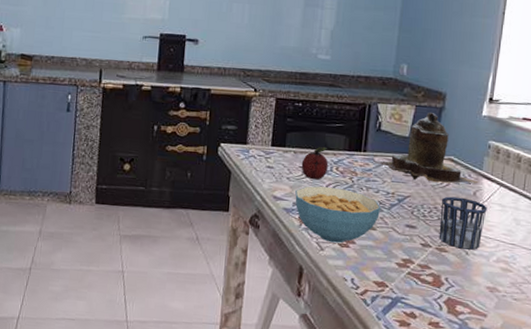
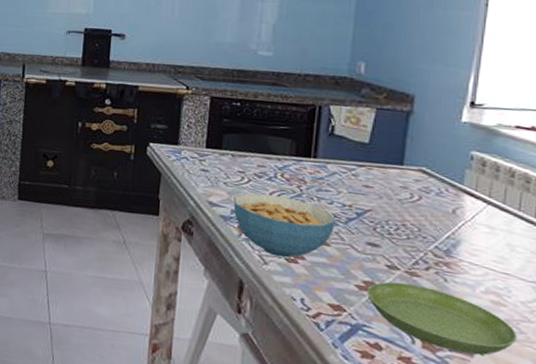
fruit: present [301,146,329,180] -> none [240,150,272,187]
teapot: present [372,113,480,184] -> none [324,117,460,200]
saucer: none [405,258,519,315] -> present [367,282,517,355]
cup: present [439,196,487,250] -> none [408,212,471,277]

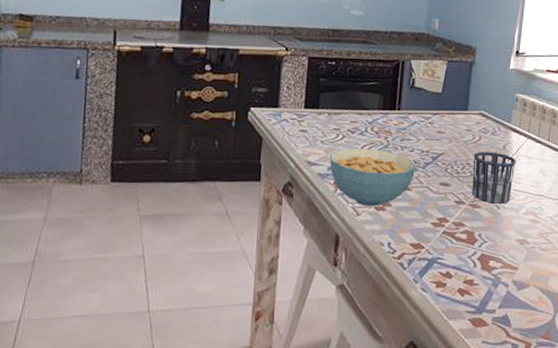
saucer: present [367,282,517,355] -> none [440,215,547,268]
cup: none [408,212,471,277] -> present [472,151,516,204]

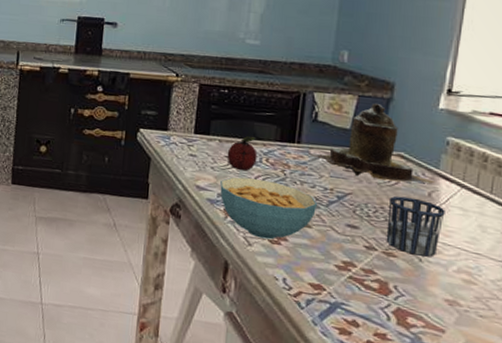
fruit: none [335,106,363,142] -> present [227,136,258,171]
teapot: none [406,67,509,139] -> present [307,103,436,184]

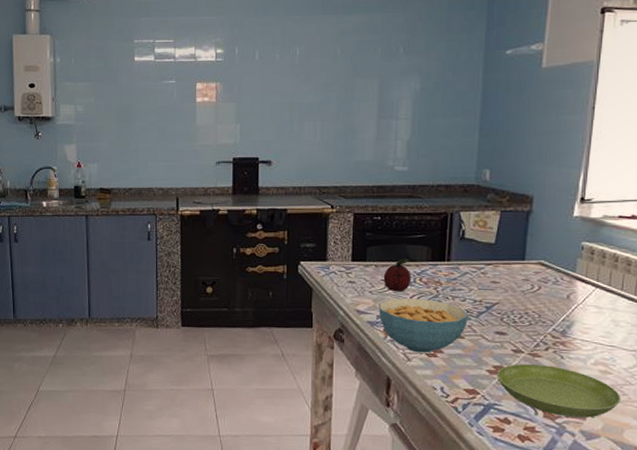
teapot: present [307,103,436,184] -> none [457,217,573,288]
saucer: none [346,262,486,331] -> present [496,364,620,418]
cup: present [386,196,445,257] -> none [531,301,582,354]

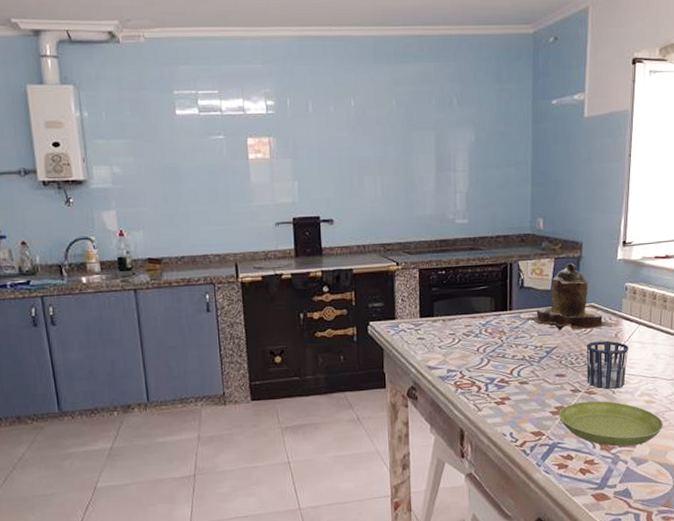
cereal bowl: present [379,297,469,353] -> none [448,349,532,402]
fruit: present [383,258,411,292] -> none [451,311,477,345]
teapot: none [457,217,573,288] -> present [518,263,620,331]
cup: none [531,301,582,354] -> present [586,340,629,389]

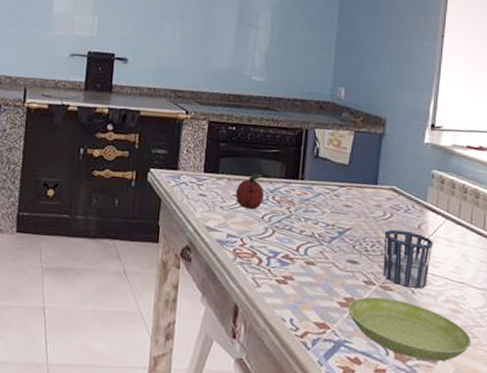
fruit: none [451,311,477,345] -> present [235,173,264,210]
teapot: present [518,263,620,331] -> none [310,139,424,216]

